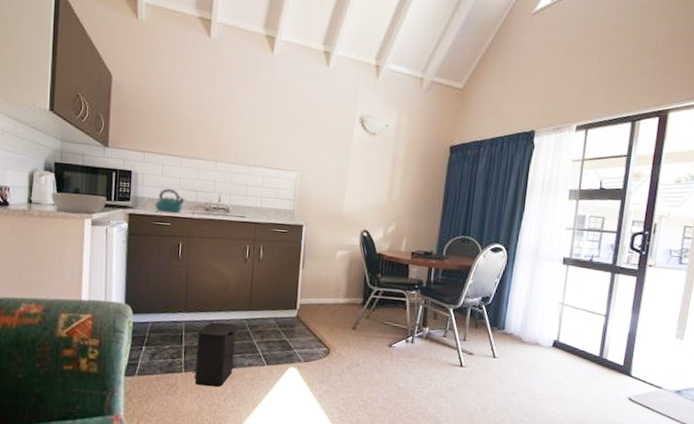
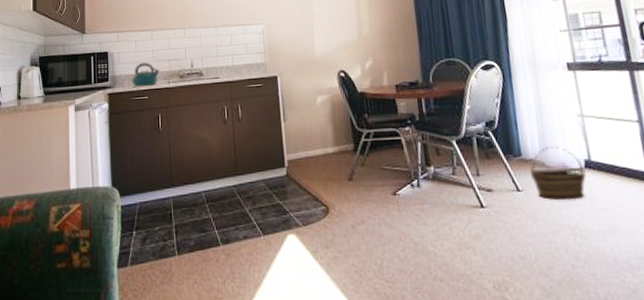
bowl: present [51,192,106,215] -> none [38,80,87,103]
pedal bin: present [191,322,237,387] -> none [185,193,228,269]
basket: none [507,325,552,370] -> present [529,146,587,201]

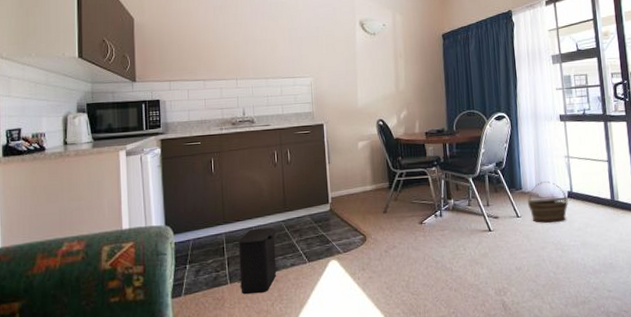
kettle: present [132,62,160,88] -> none [184,110,212,134]
pedal bin: none [185,193,228,269] -> present [237,227,277,294]

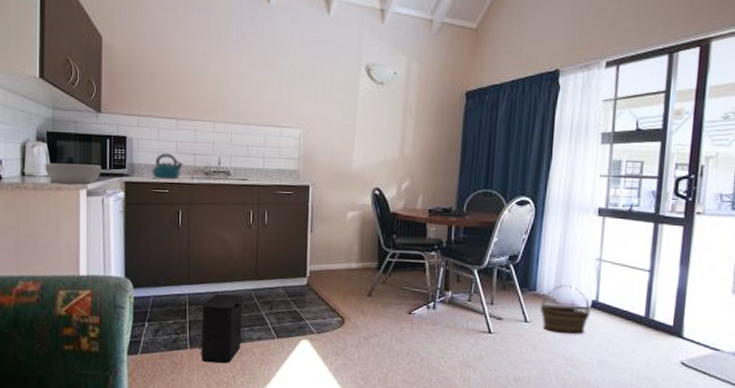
bowl: none [86,127,138,148] -> present [45,162,101,185]
kettle: none [184,110,212,134] -> present [152,153,183,180]

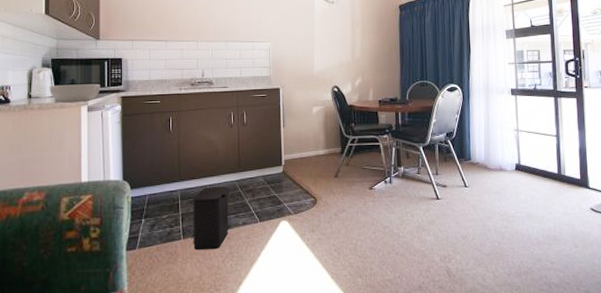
kettle: present [152,153,183,180] -> none [145,69,172,92]
basket: present [540,285,591,335] -> none [475,153,516,194]

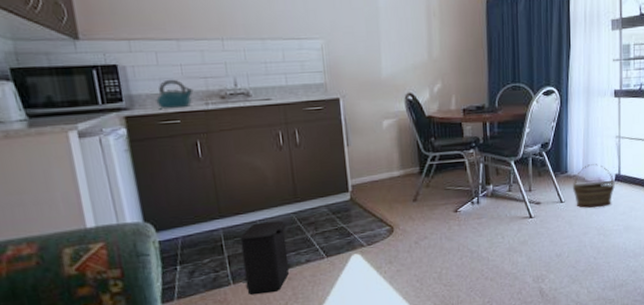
bowl: present [50,84,100,103] -> none [15,100,93,128]
kettle: none [145,69,172,92] -> present [156,79,194,110]
basket: none [475,153,516,194] -> present [572,164,615,208]

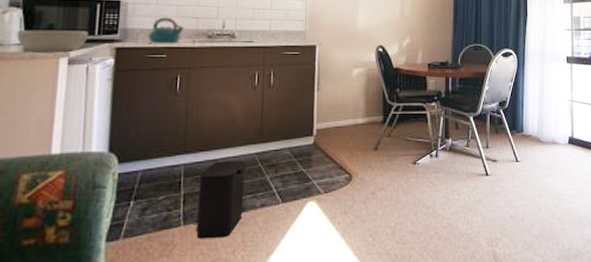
bowl: none [15,100,93,128] -> present [17,29,88,53]
basket: present [572,164,615,208] -> none [527,125,568,170]

